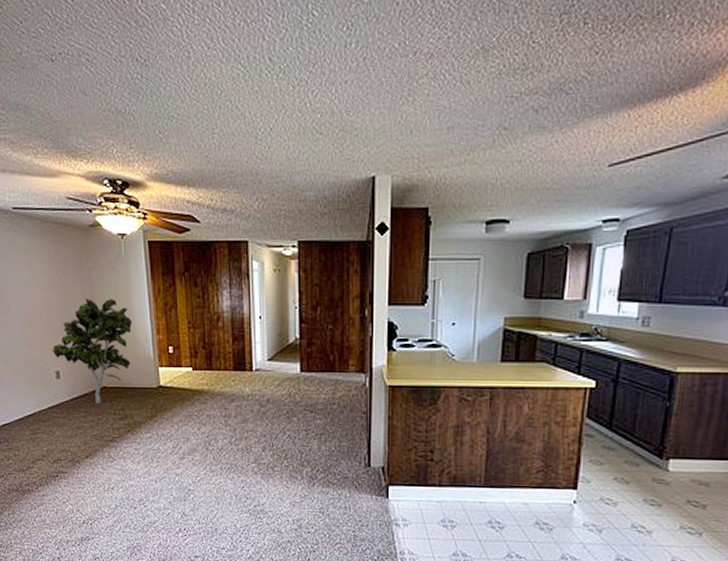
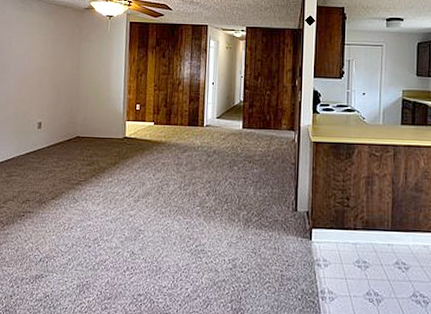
indoor plant: present [53,299,133,404] -> none [39,64,109,151]

